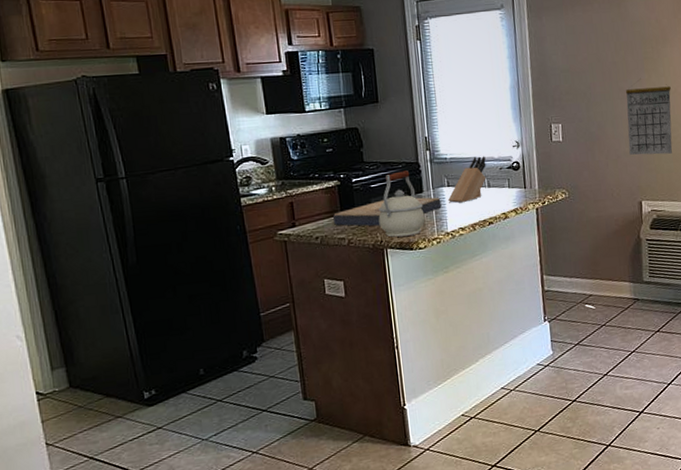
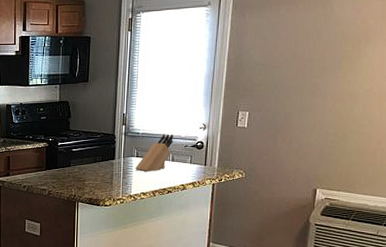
fish fossil: present [333,197,442,226] -> none [39,162,129,183]
kettle: present [378,170,425,237] -> none [75,140,114,194]
calendar: present [625,79,673,155] -> none [312,76,366,148]

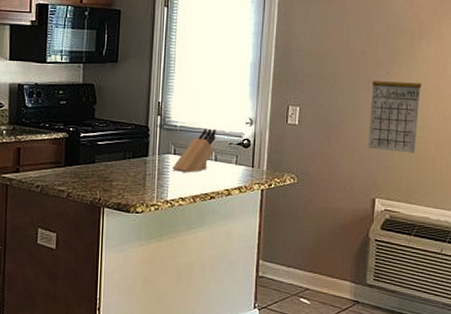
calendar: none [312,76,366,148] -> present [368,72,422,153]

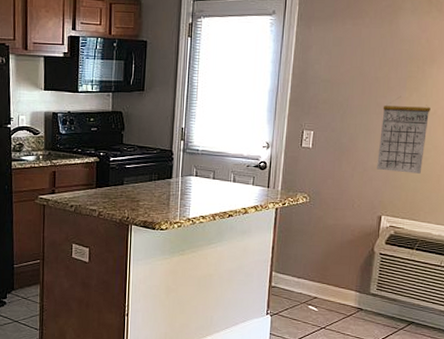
knife block: present [173,128,216,172] -> none [194,152,235,193]

